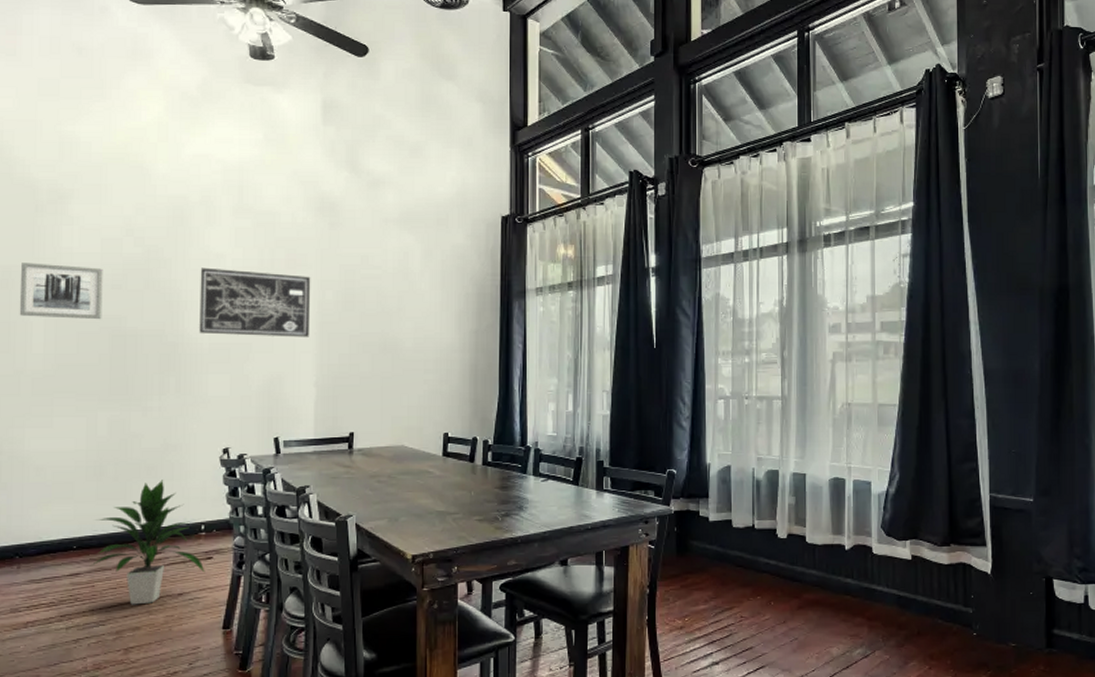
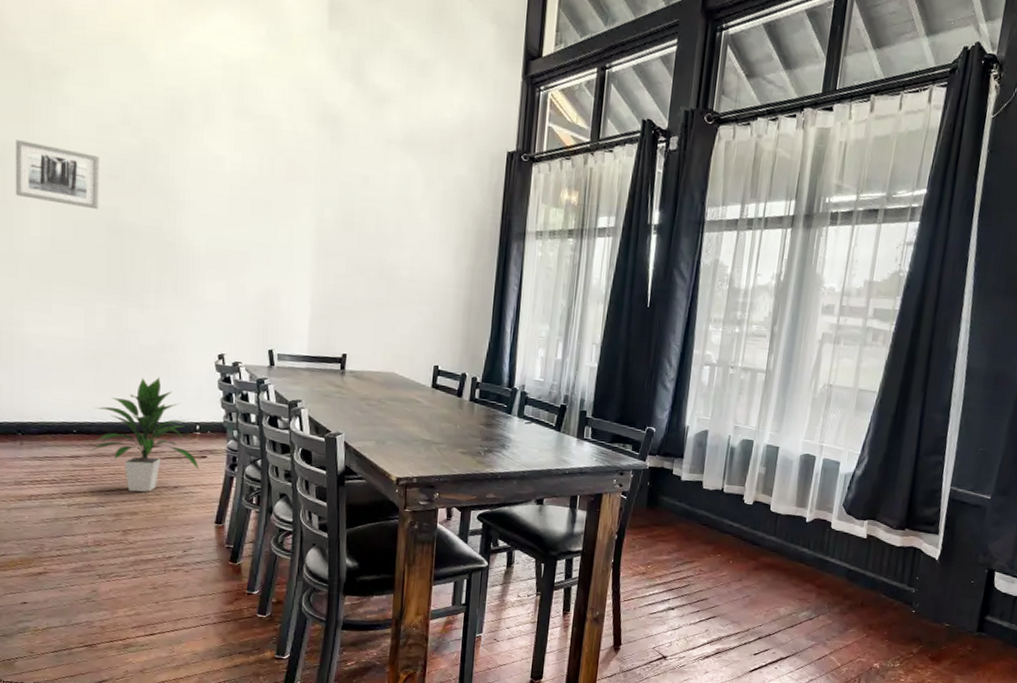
wall art: present [199,267,311,337] -> none [197,168,310,254]

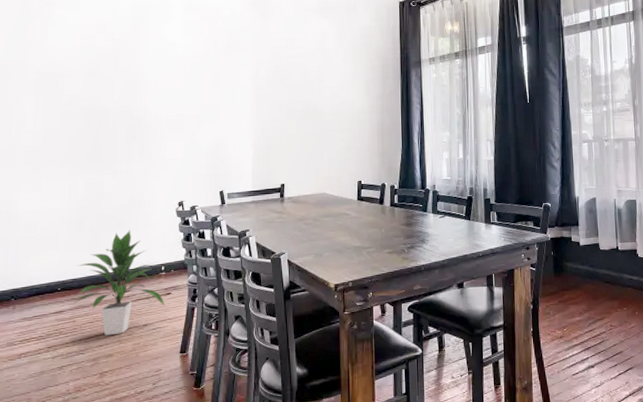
wall art: present [15,140,99,210] -> none [15,58,81,102]

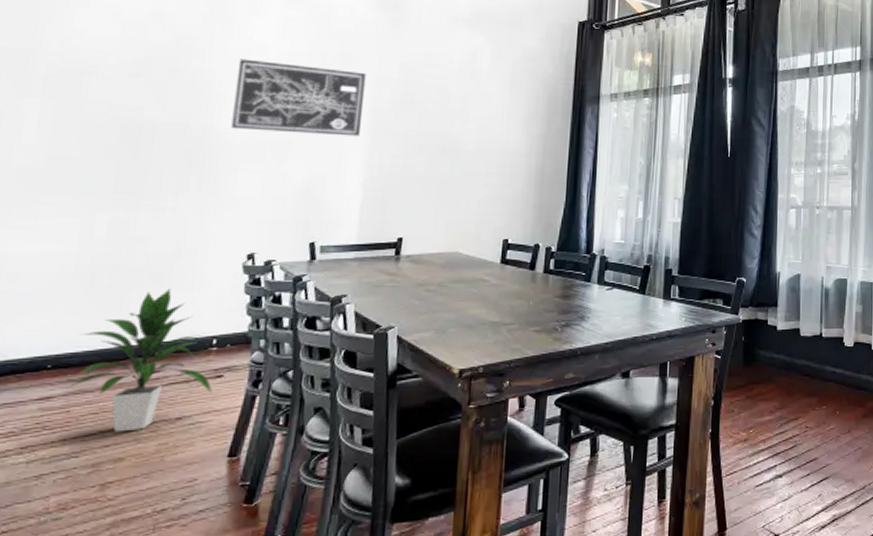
wall art: none [158,55,247,109] -> present [231,59,367,136]

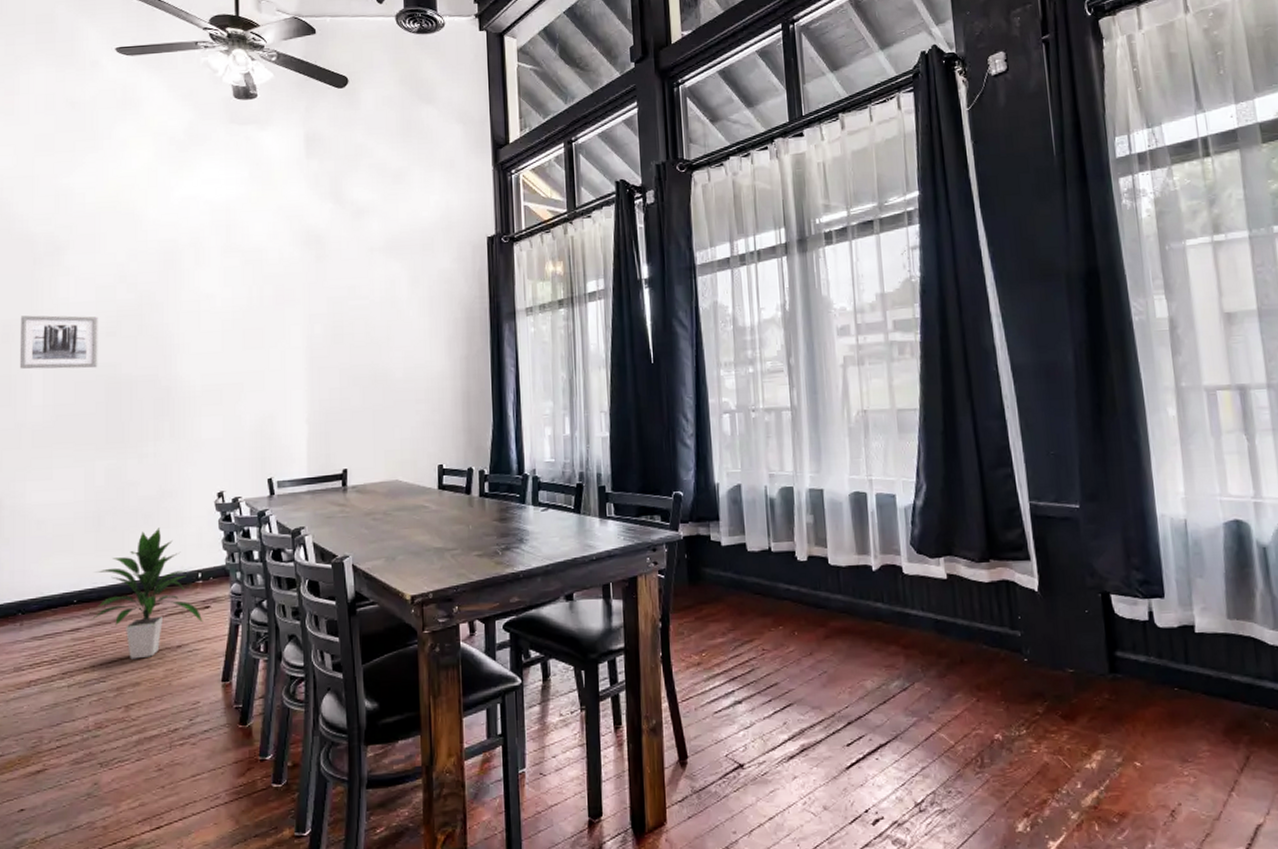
wall art: none [9,44,121,110] -> present [19,315,98,369]
wall art: present [231,59,367,136] -> none [191,309,300,376]

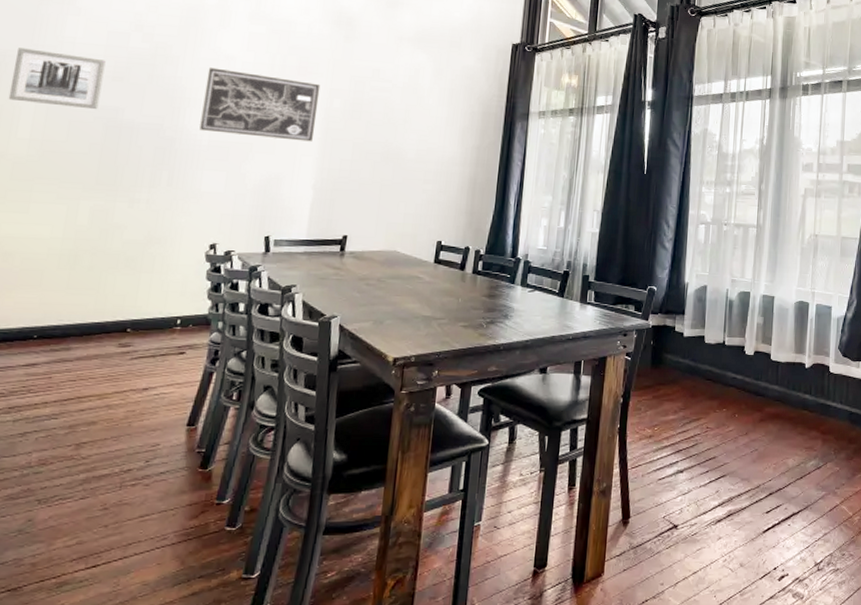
indoor plant: present [91,528,203,660] -> none [50,272,176,399]
wall art: none [191,309,300,376] -> present [199,67,321,142]

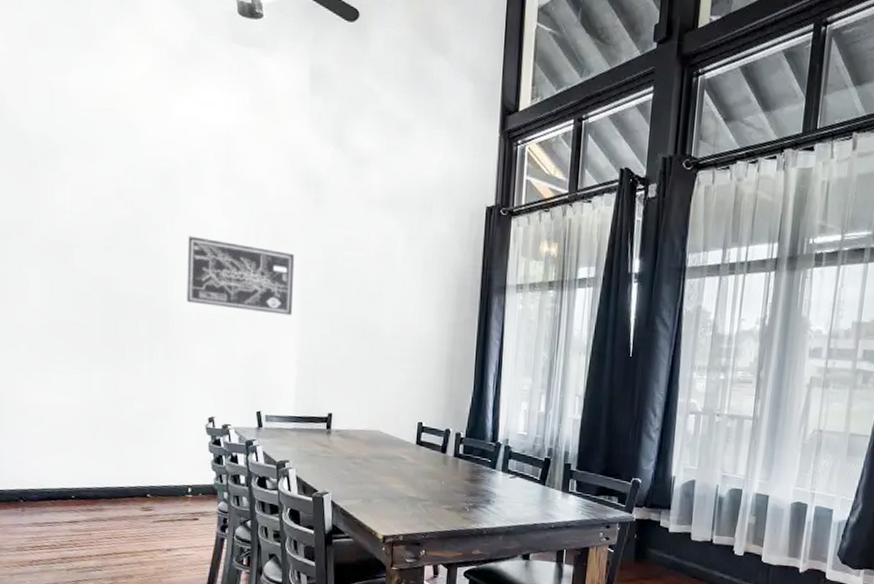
wall art: present [8,48,106,110] -> none [16,216,95,281]

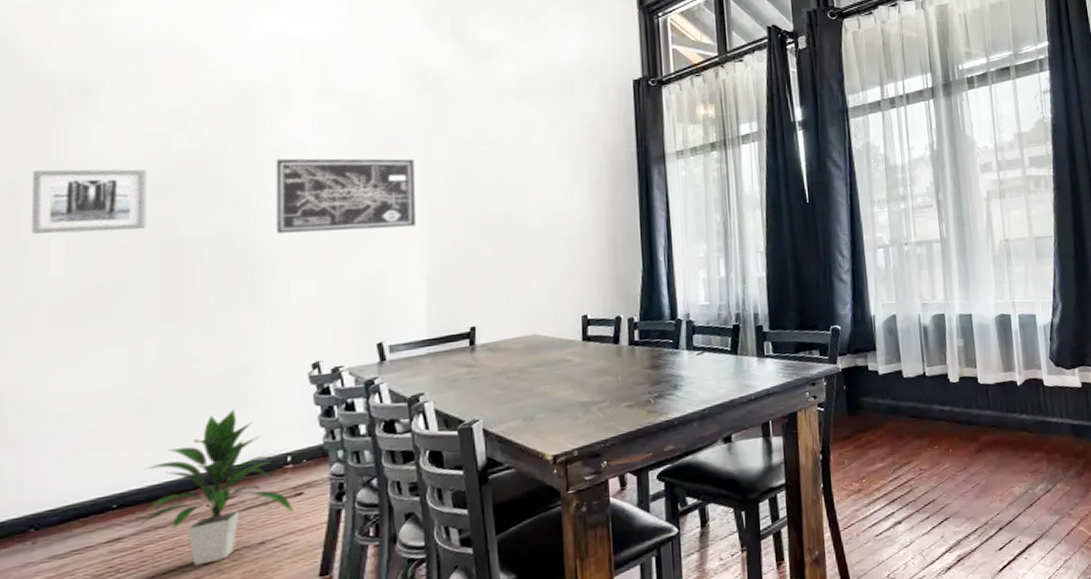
wall art: none [16,216,95,281] -> present [31,169,147,234]
indoor plant: none [88,442,192,555] -> present [137,409,294,566]

